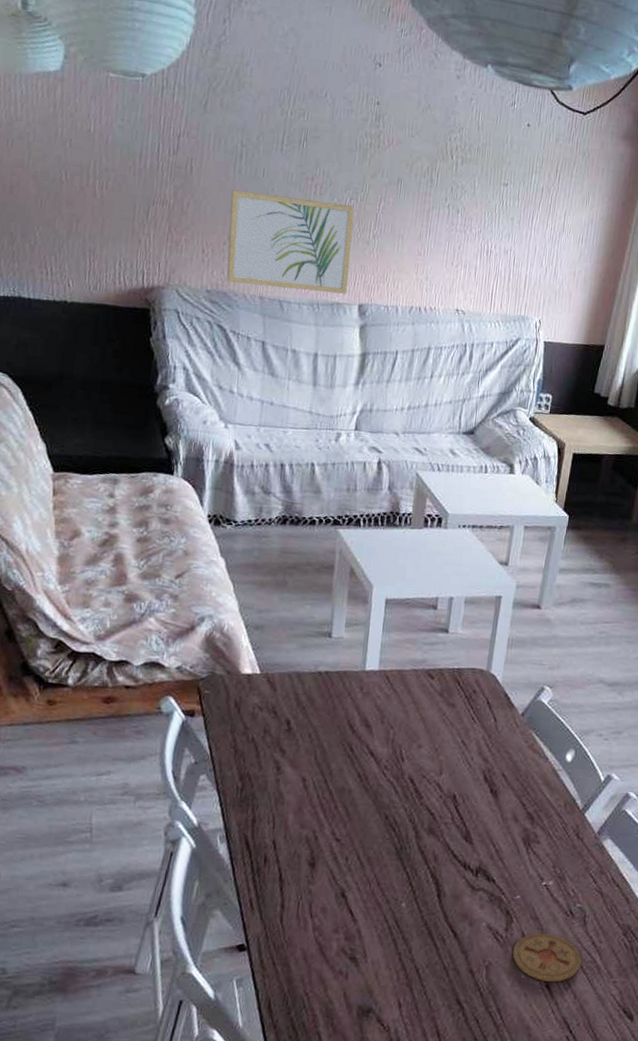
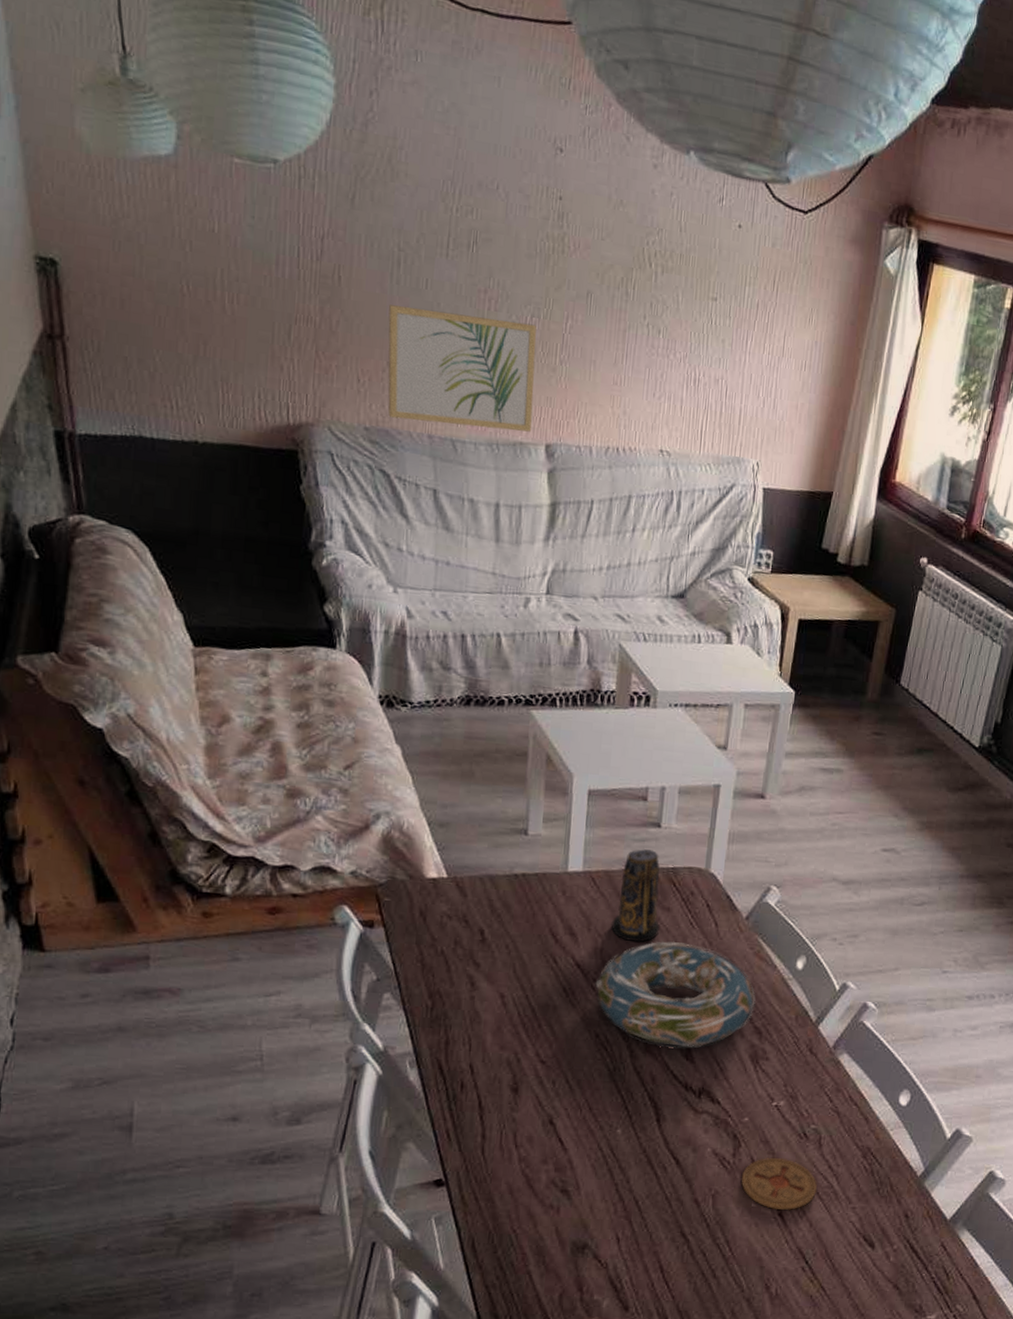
decorative bowl: none [386,734,529,831] -> present [595,941,756,1049]
candle: none [402,651,446,734] -> present [611,849,660,942]

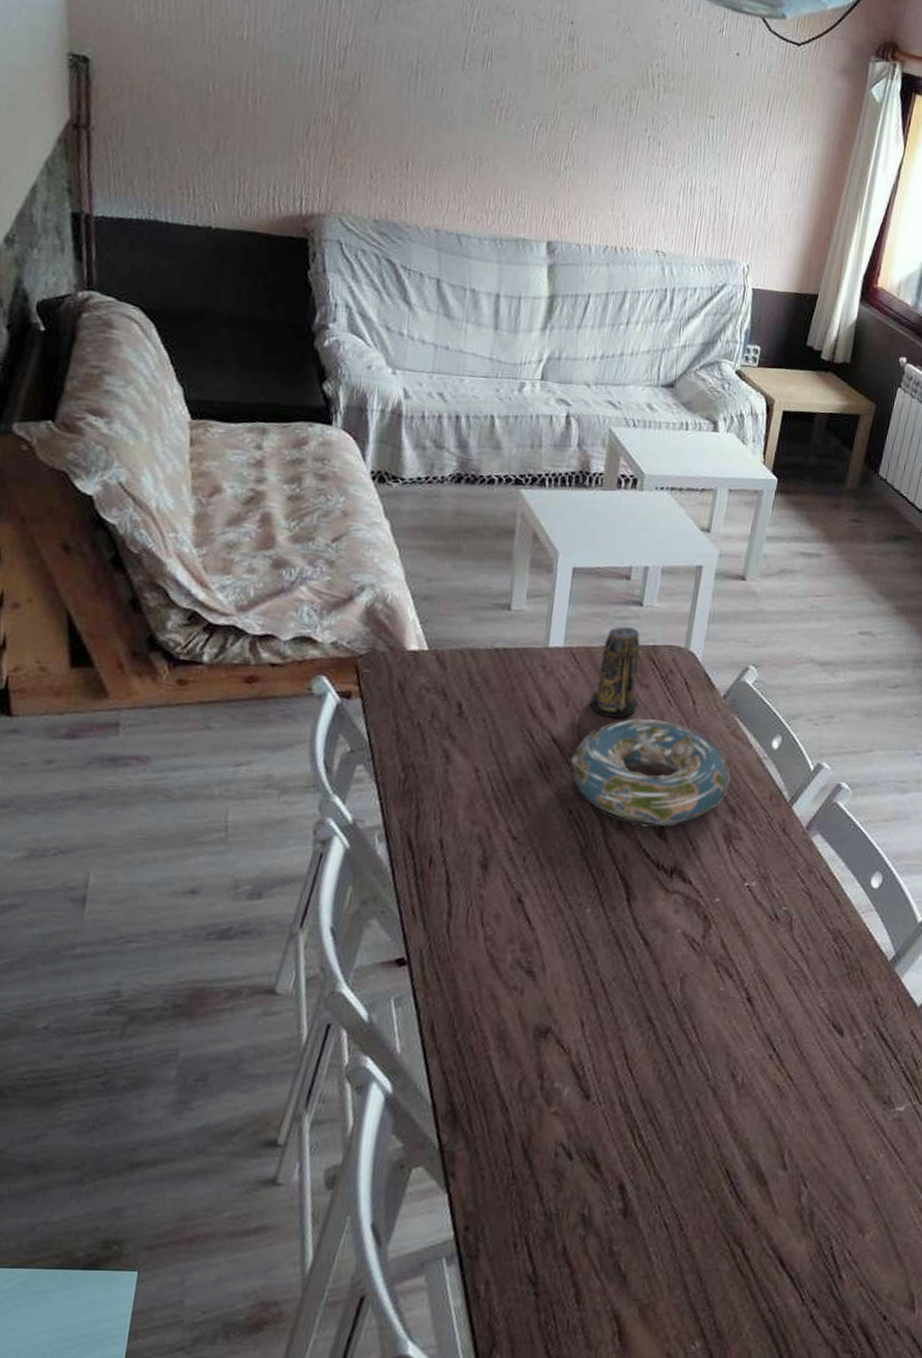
wall art: present [388,305,537,432] -> none [398,110,544,230]
coaster: present [740,1157,817,1210] -> none [709,939,787,995]

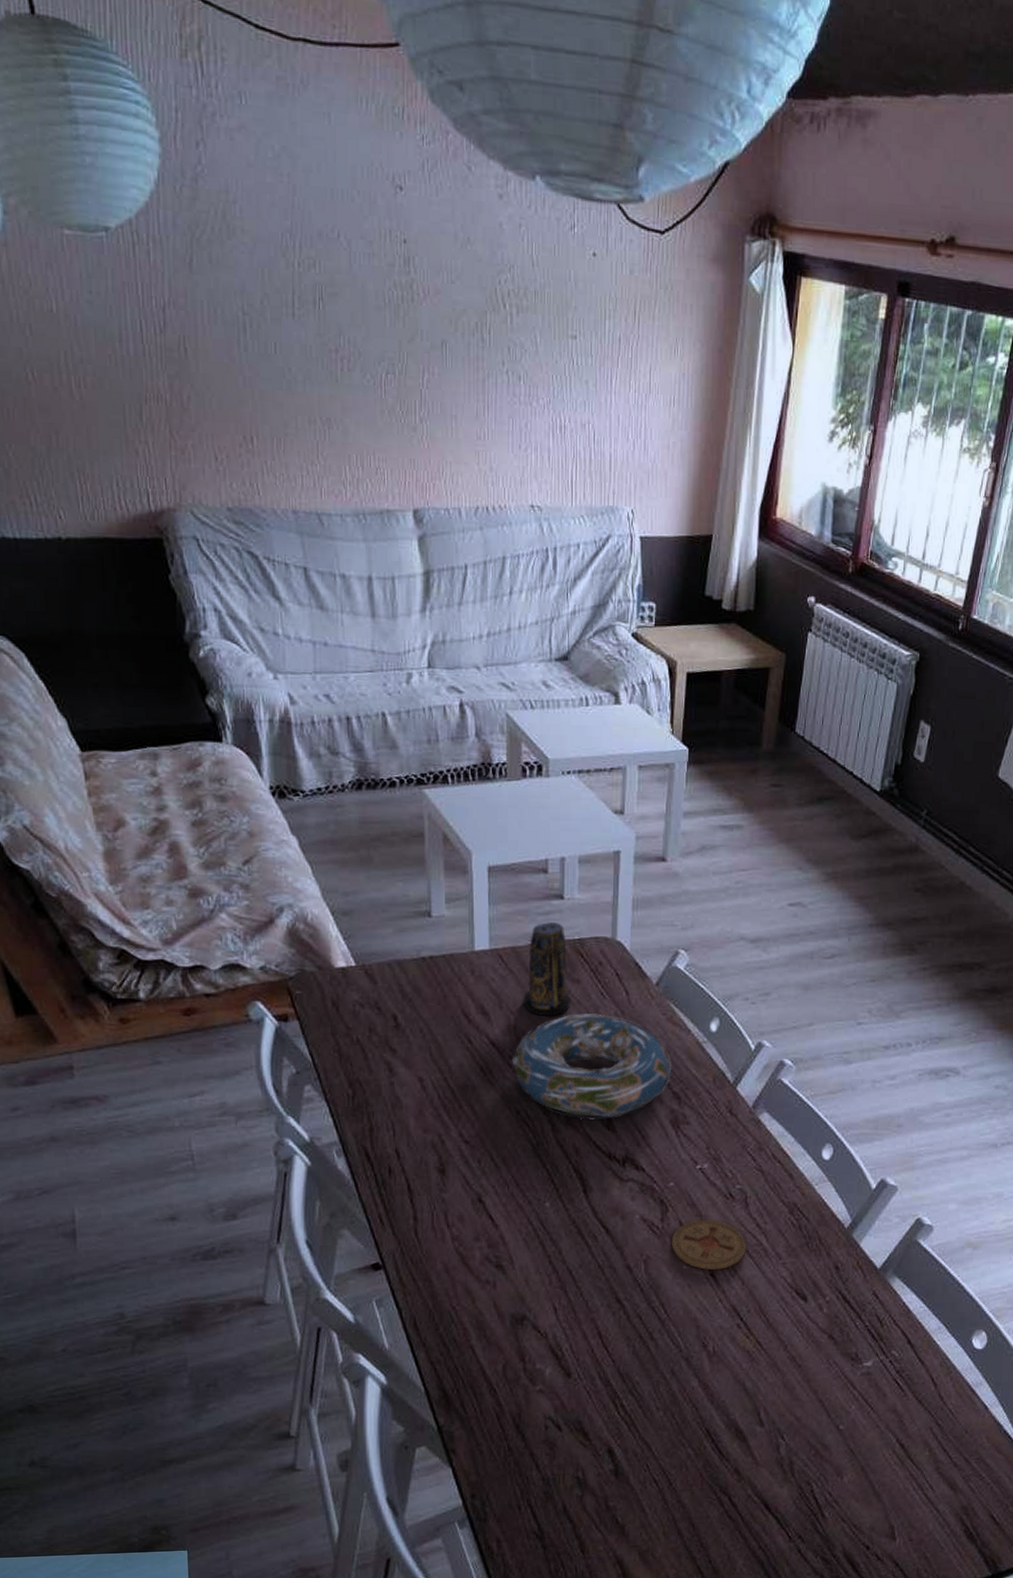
coaster: none [709,939,787,995] -> present [671,1219,746,1271]

